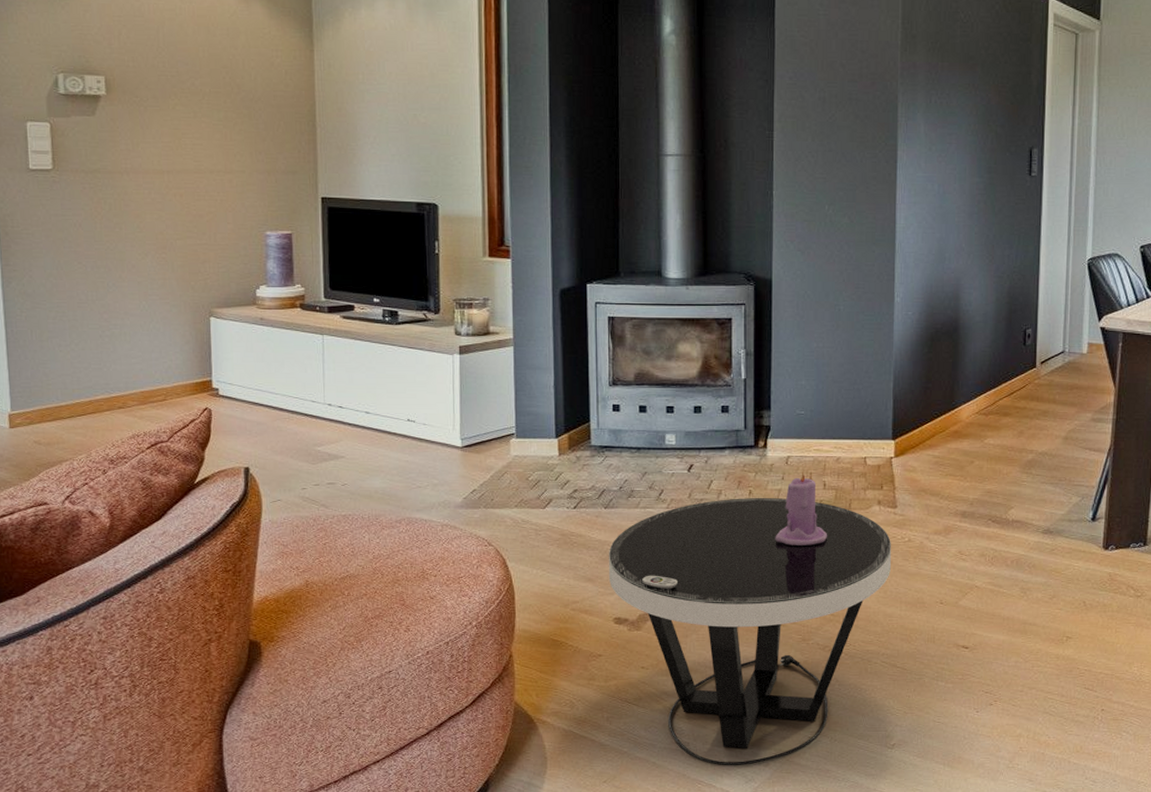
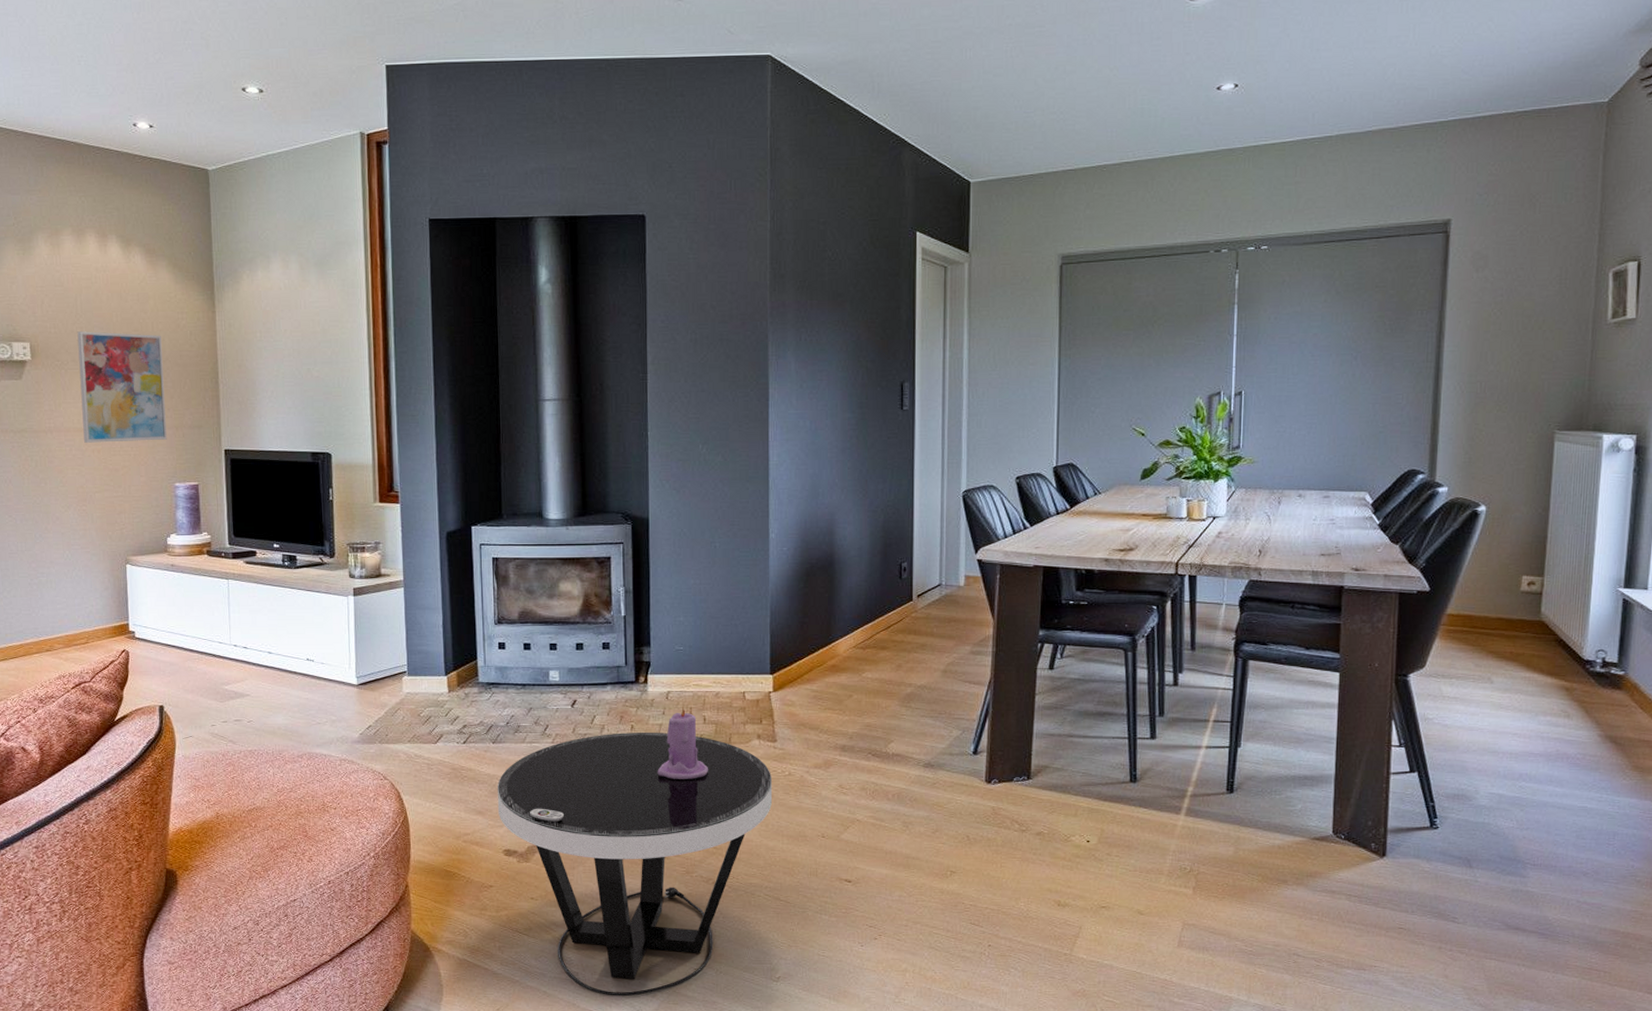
wall art: none [159,66,258,187] -> present [77,331,167,443]

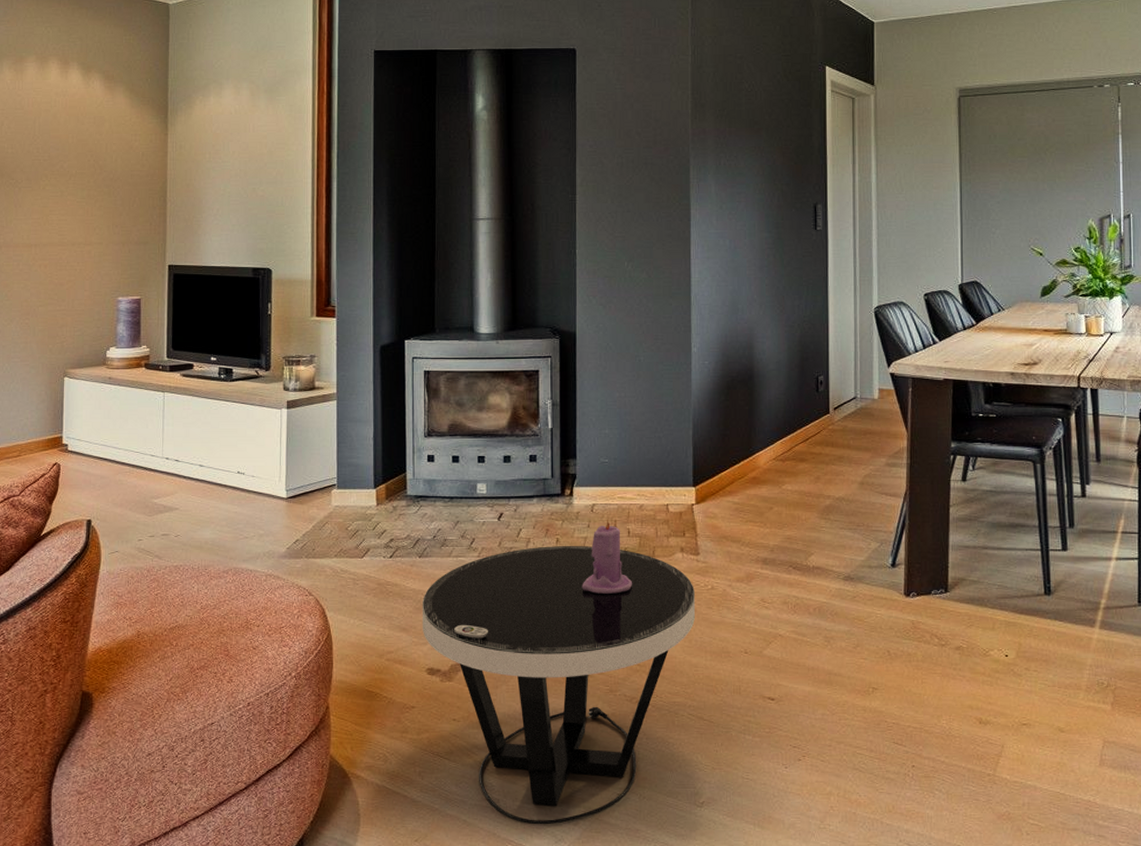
wall art: present [77,331,167,443] -> none [32,152,114,258]

